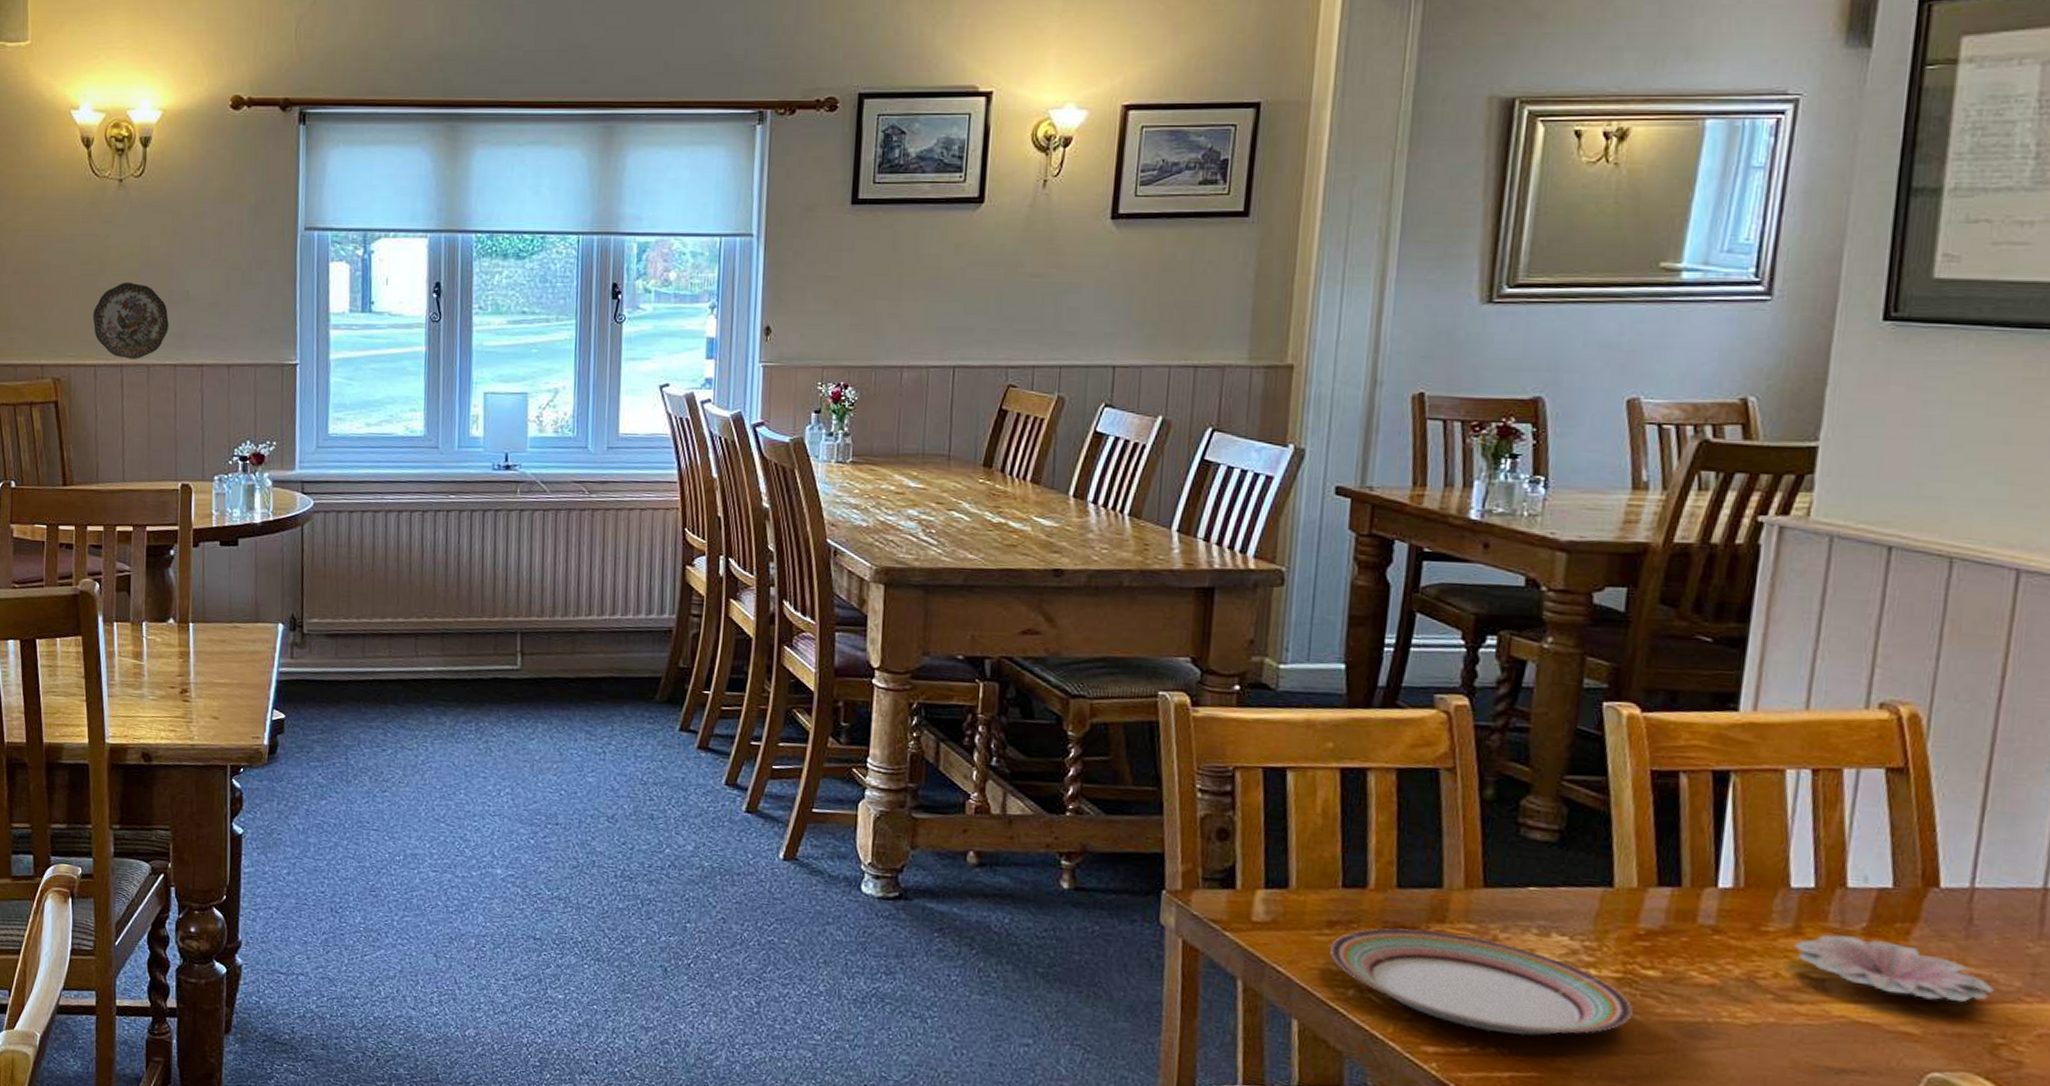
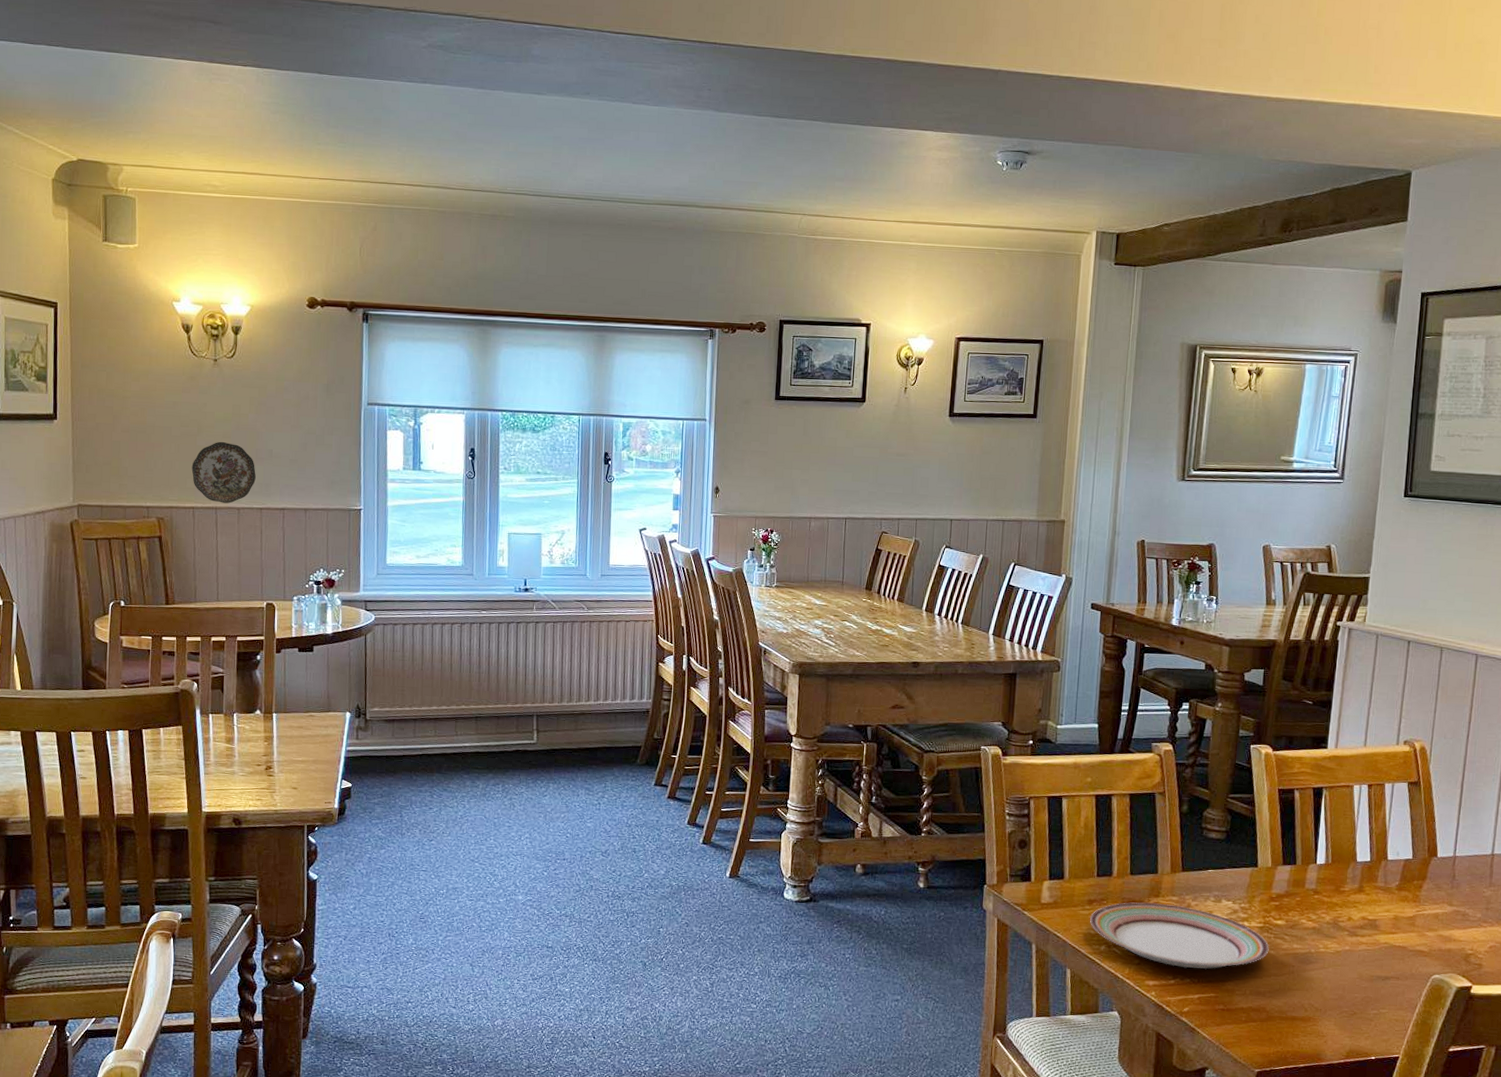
flower: present [1794,935,1995,1002] -> none [1359,891,1467,929]

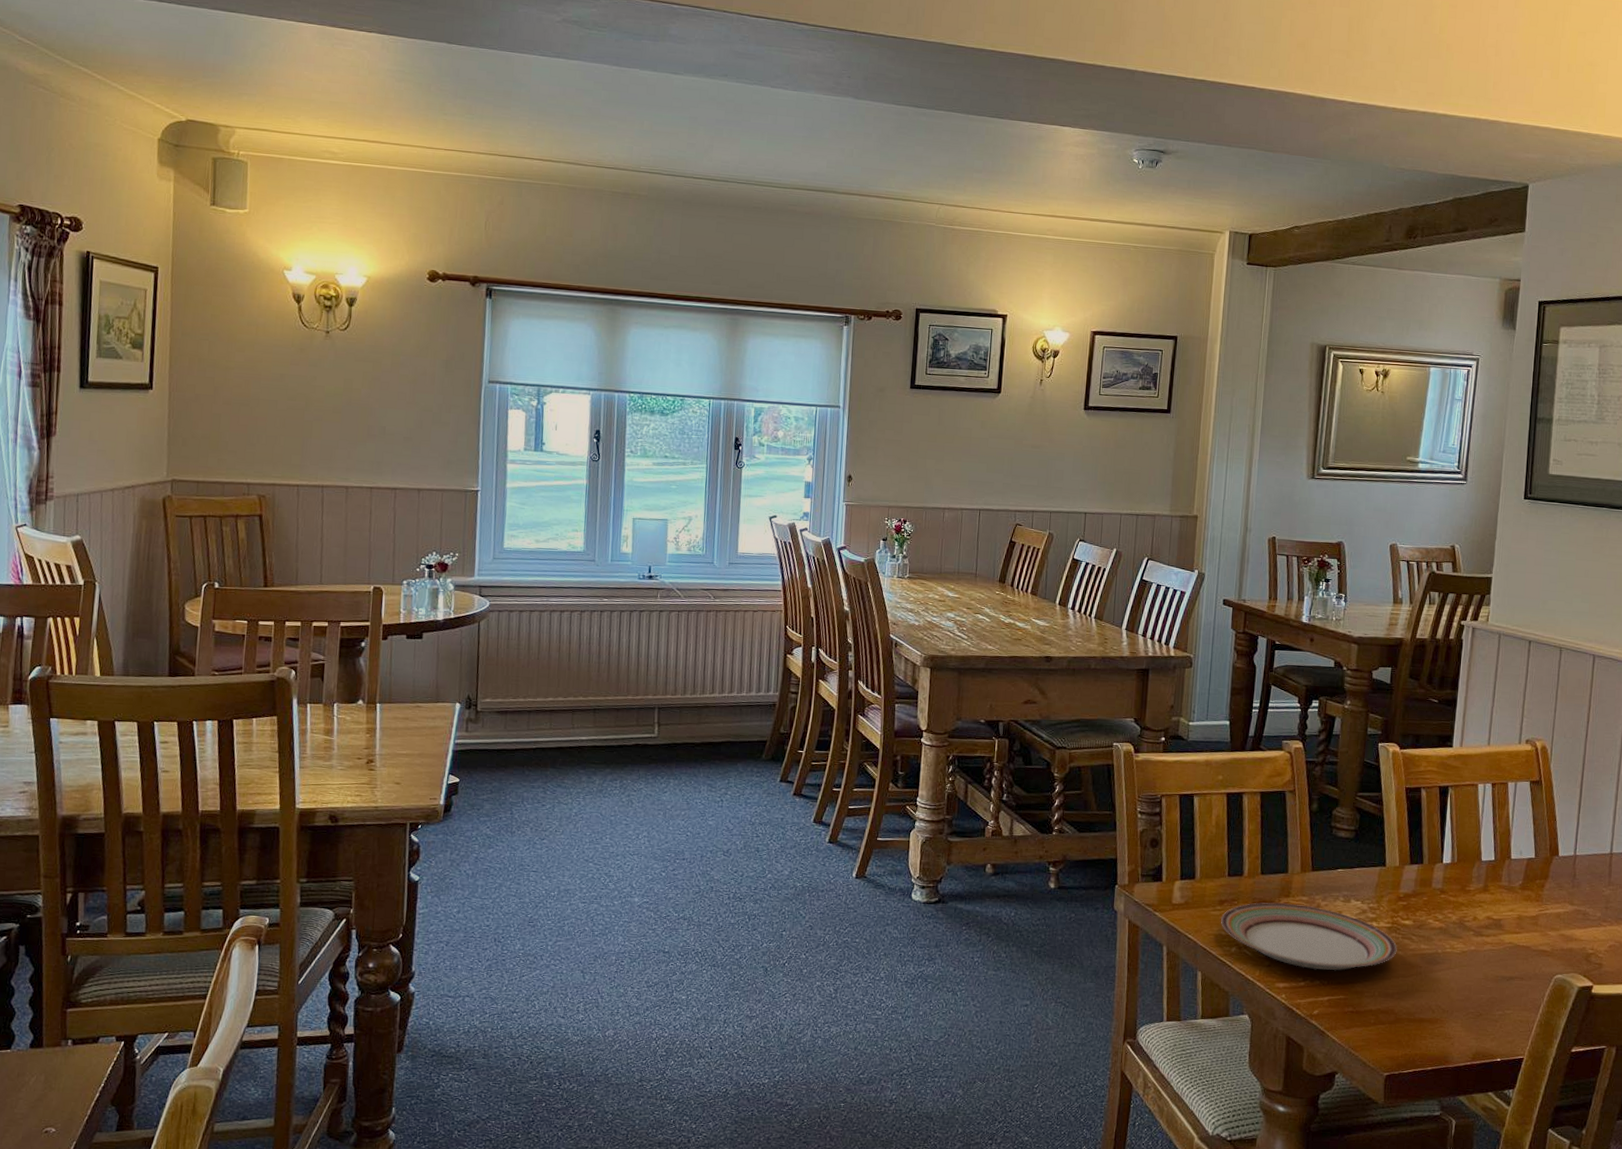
decorative plate: present [191,441,256,504] -> none [297,416,367,482]

